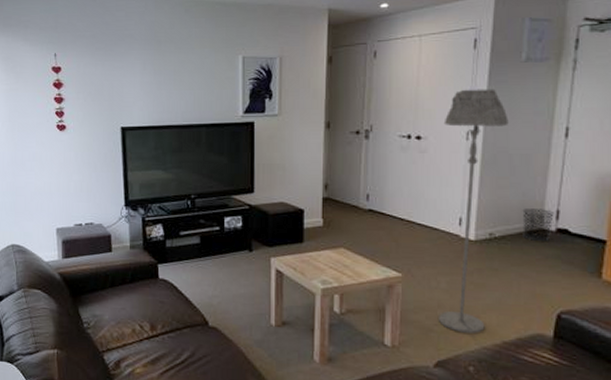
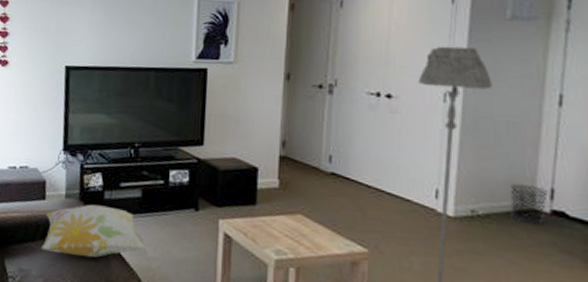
decorative pillow: none [111,253,208,300] -> present [41,204,147,258]

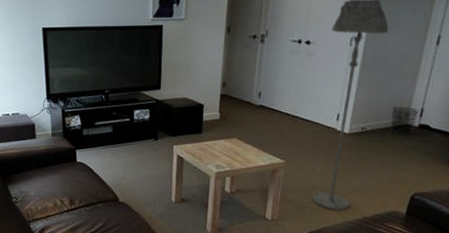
decorative pillow: present [41,204,147,258] -> none [36,140,118,179]

